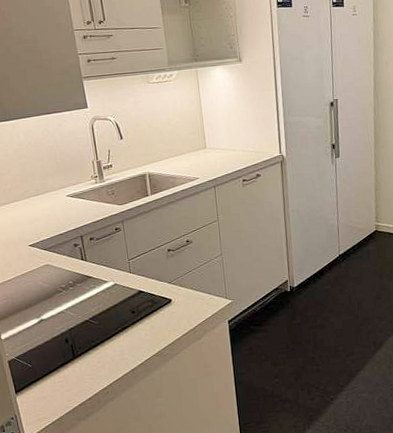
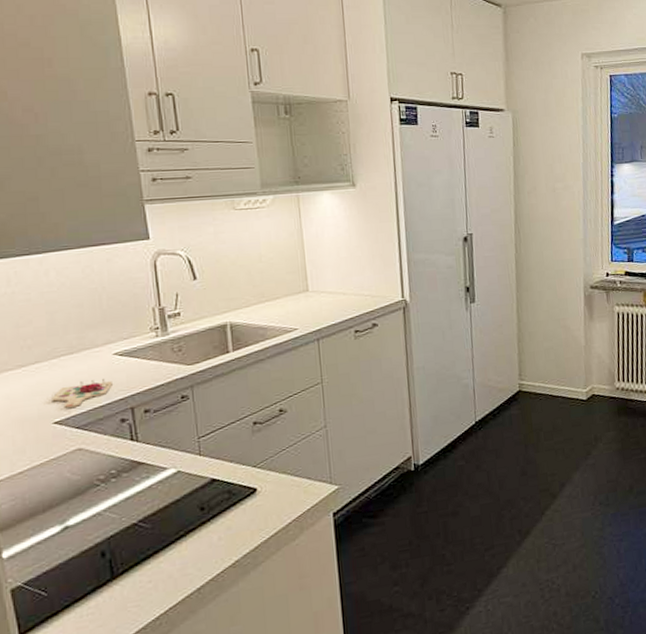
cutting board: none [26,214,67,235] -> present [51,379,112,408]

